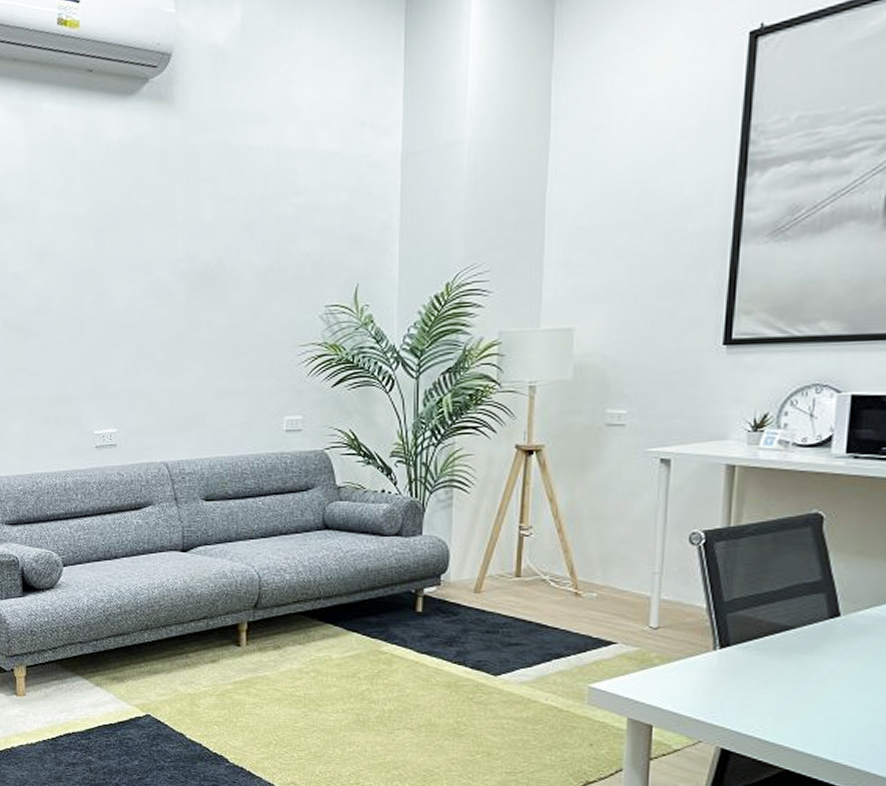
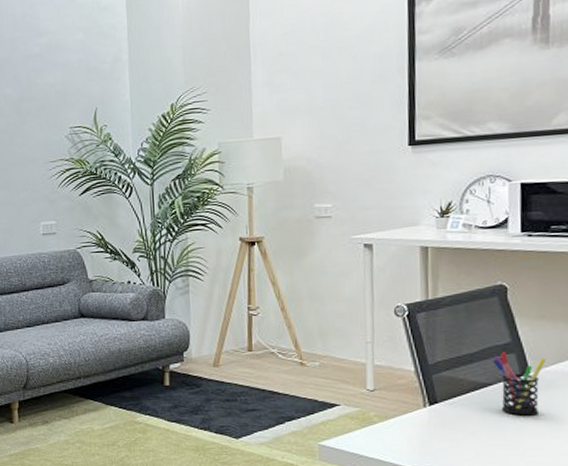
pen holder: none [798,591,860,665] -> present [493,352,546,416]

